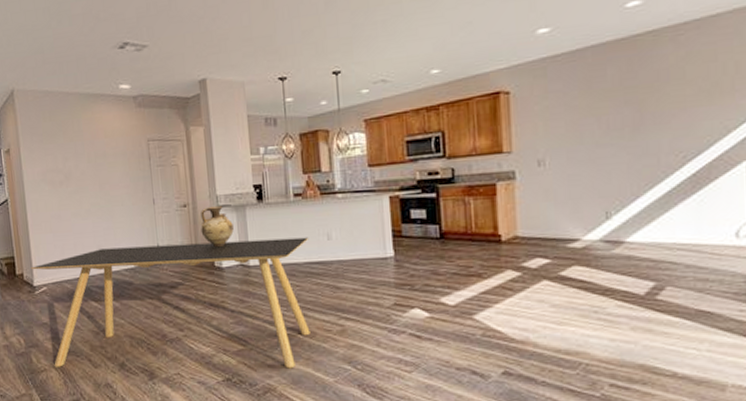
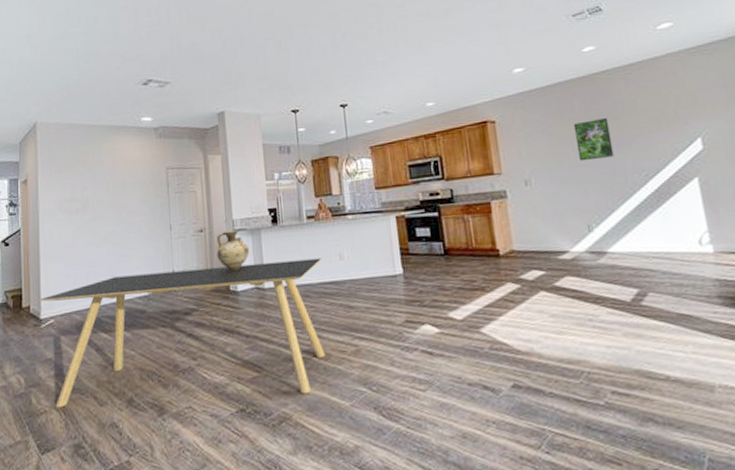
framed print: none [603,89,648,140] -> present [573,118,615,162]

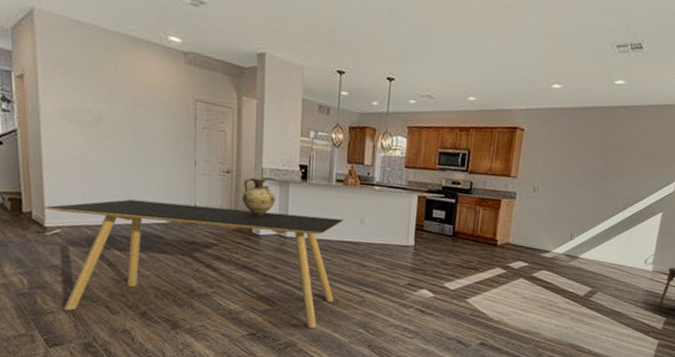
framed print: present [573,118,615,162] -> none [581,147,615,183]

